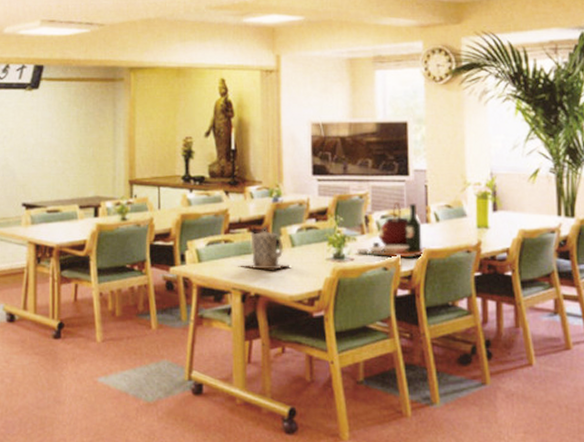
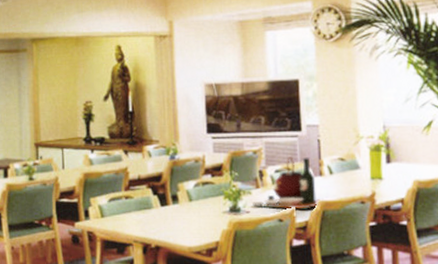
teapot: present [241,227,289,270] -> none [141,183,187,223]

